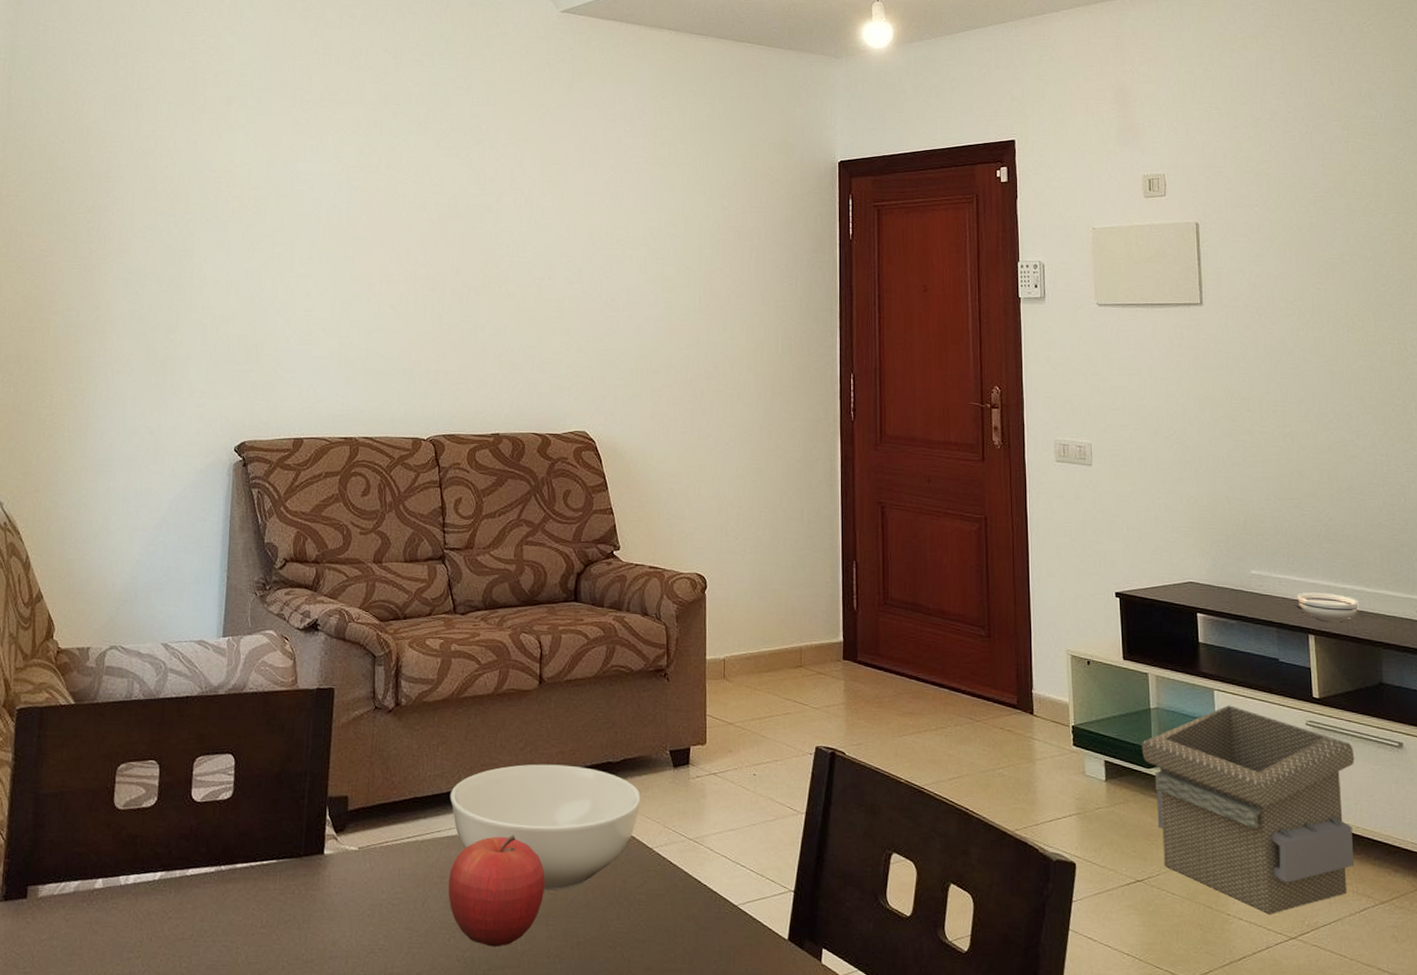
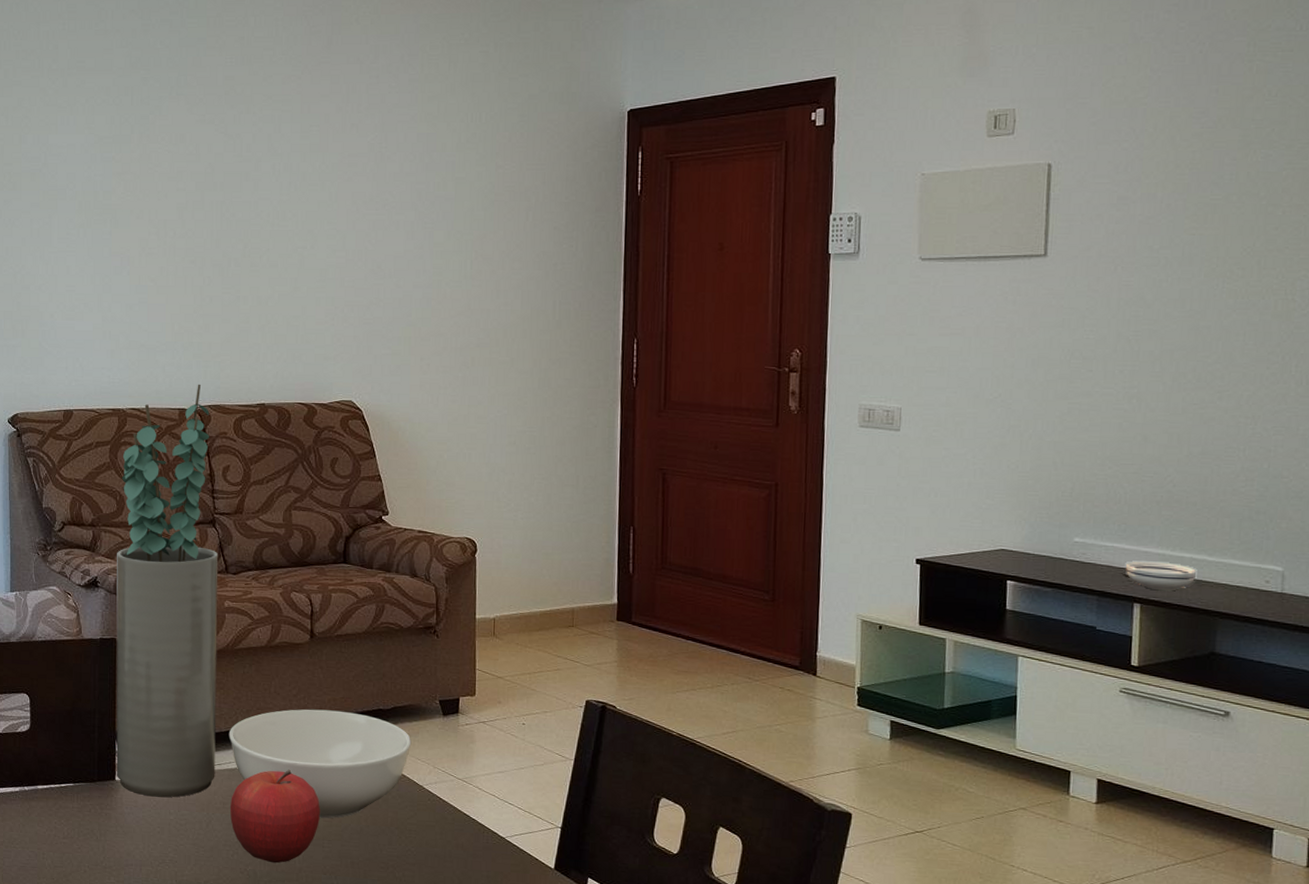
vase: none [325,412,447,873] -> present [116,384,219,798]
storage basket: present [1141,705,1355,914] -> none [931,671,1172,867]

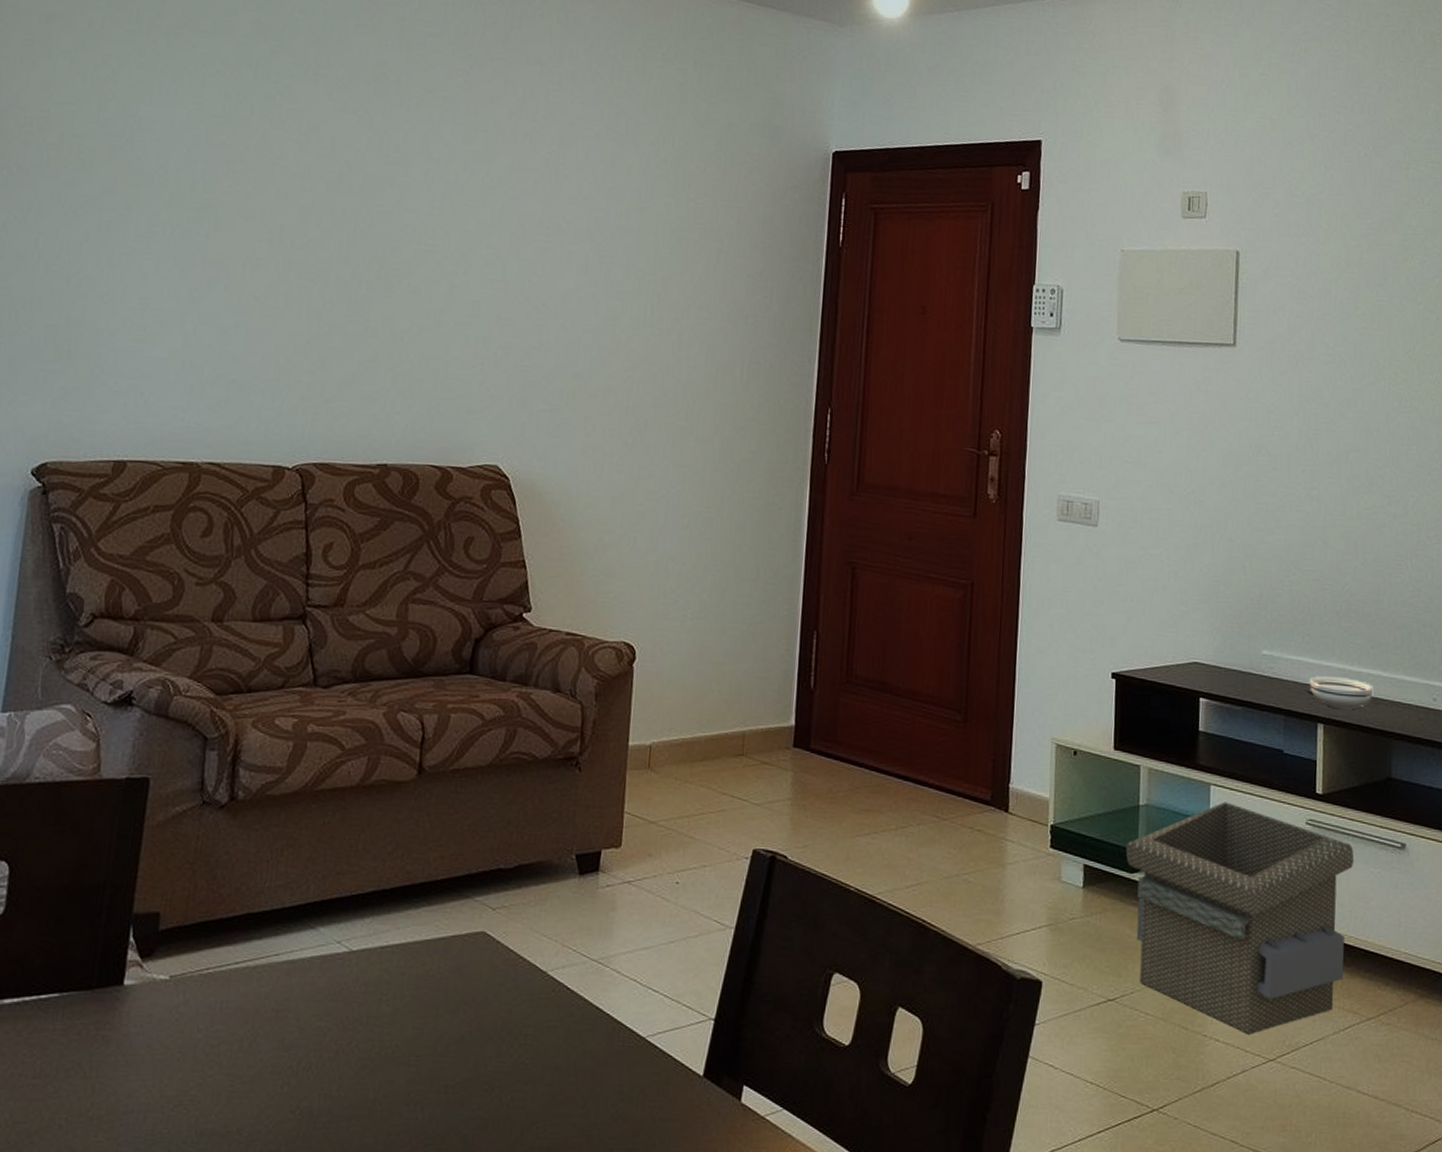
vase: present [116,384,219,798] -> none [126,435,314,1007]
bowl: present [228,709,412,819] -> none [293,871,538,1025]
fruit: present [230,769,321,863] -> none [284,957,410,1095]
storage basket: none [931,671,1172,867] -> present [1125,802,1354,1034]

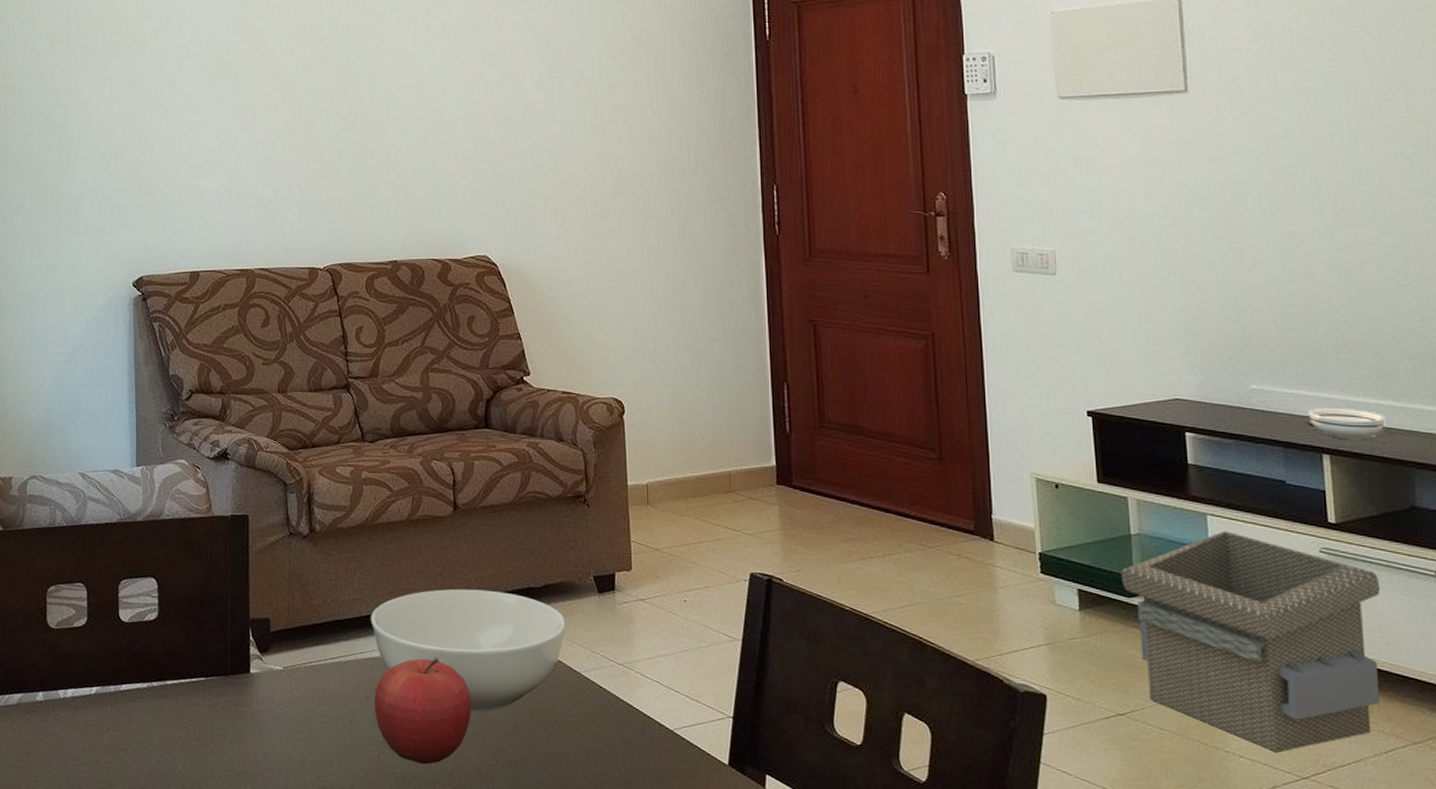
fruit: none [284,957,410,1095] -> present [375,657,472,765]
bowl: none [293,871,538,1025] -> present [370,588,567,712]

